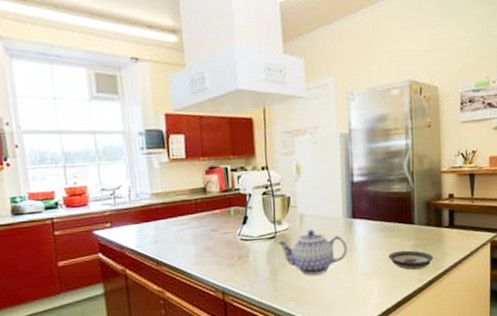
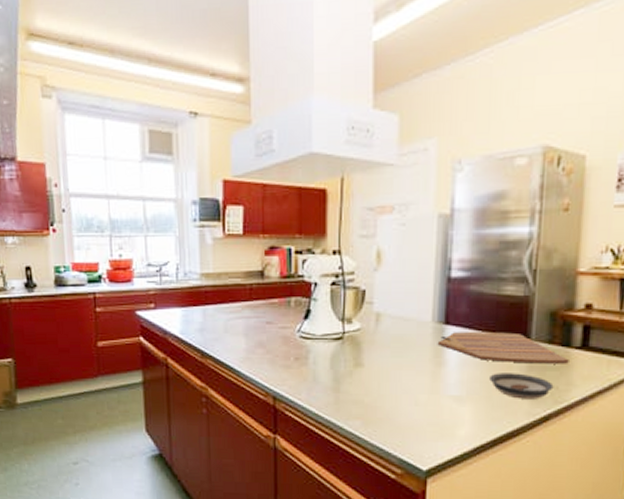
teapot: present [277,230,348,275] -> none [345,334,435,390]
cutting board: none [348,220,442,244] -> present [437,332,569,364]

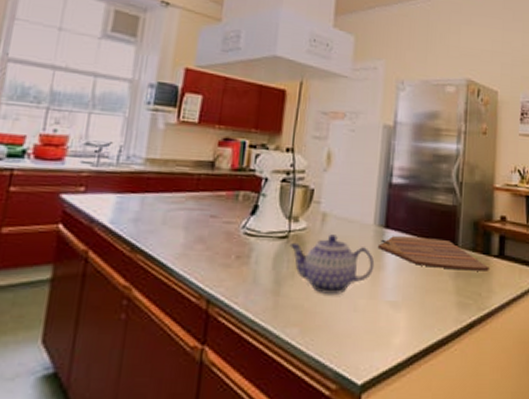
teapot: none [345,334,435,390] -> present [289,234,375,294]
saucer: present [489,373,554,399] -> none [423,278,477,306]

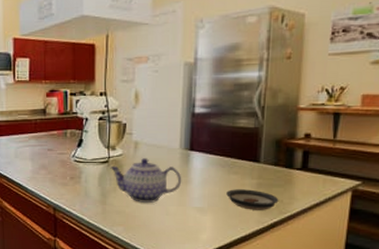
cutting board: present [377,236,489,271] -> none [184,157,292,182]
saucer: none [423,278,477,306] -> present [226,189,279,210]

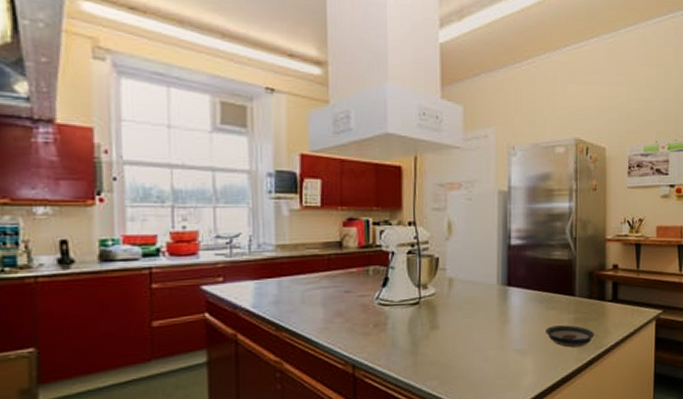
teapot: present [110,158,182,203] -> none [421,297,501,349]

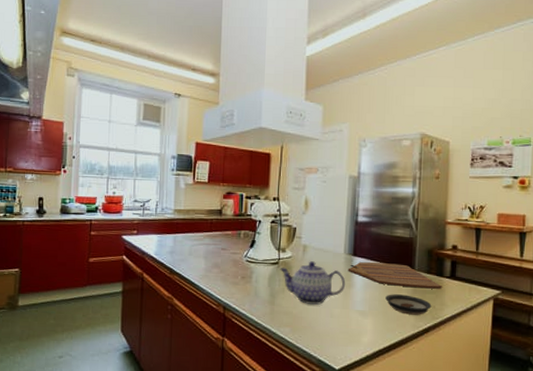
teapot: none [421,297,501,349] -> present [279,261,346,305]
cutting board: none [502,290,605,317] -> present [347,262,442,289]

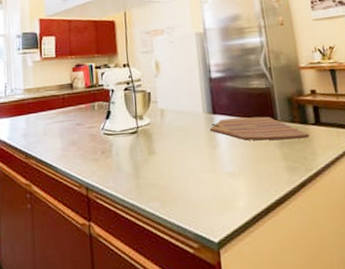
teapot: present [279,261,346,305] -> none [139,125,210,173]
saucer: present [385,294,432,315] -> none [253,148,303,170]

